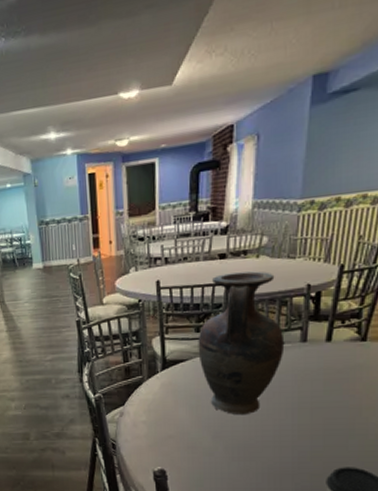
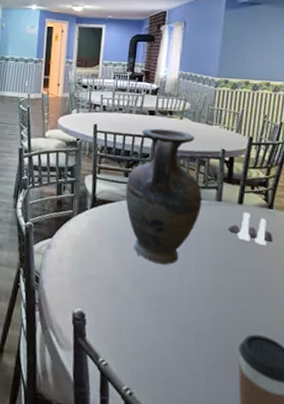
salt and pepper shaker set: none [314,349,365,380] -> present [227,212,272,245]

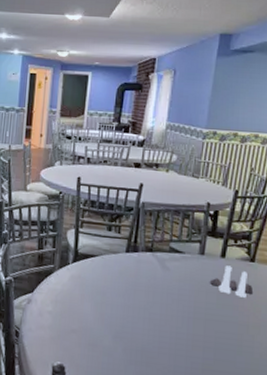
vase: present [125,128,202,265] -> none [108,181,186,318]

